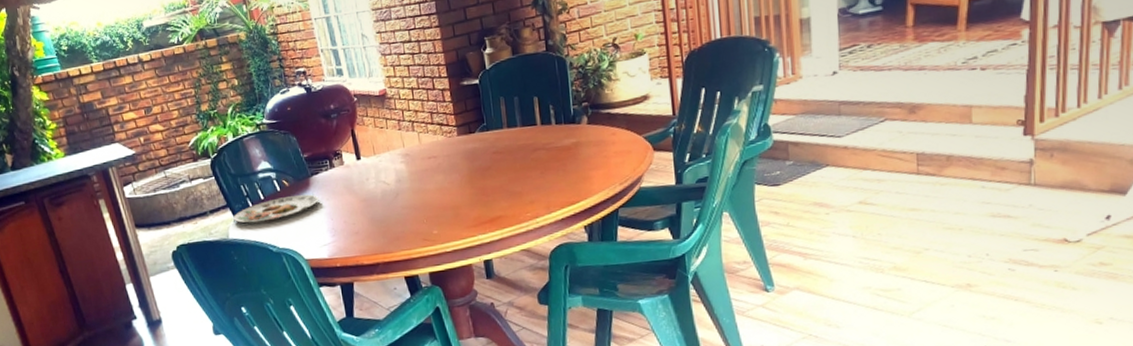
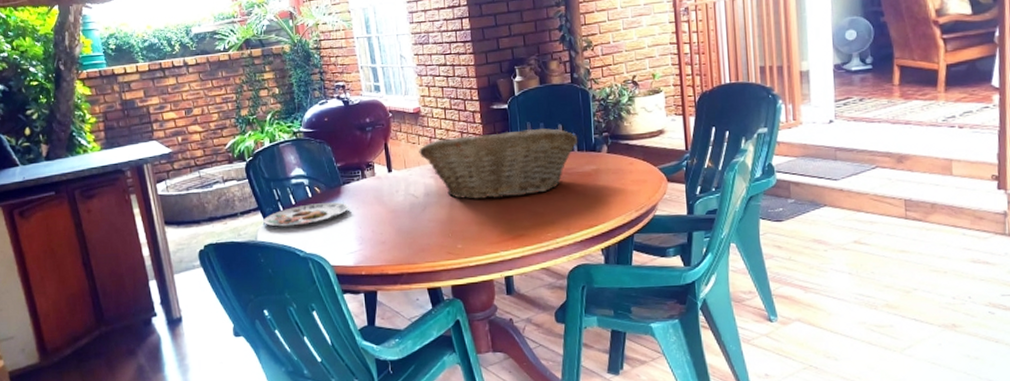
fruit basket: none [387,101,556,183] -> present [419,127,578,199]

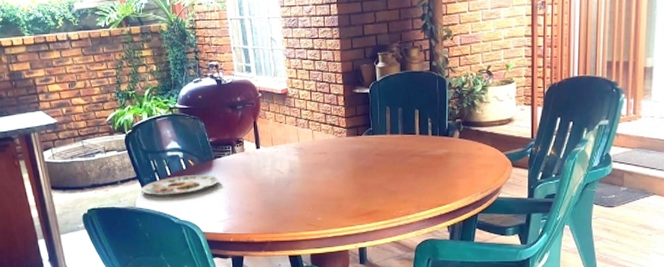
fruit basket: present [419,127,578,199] -> none [285,112,433,177]

